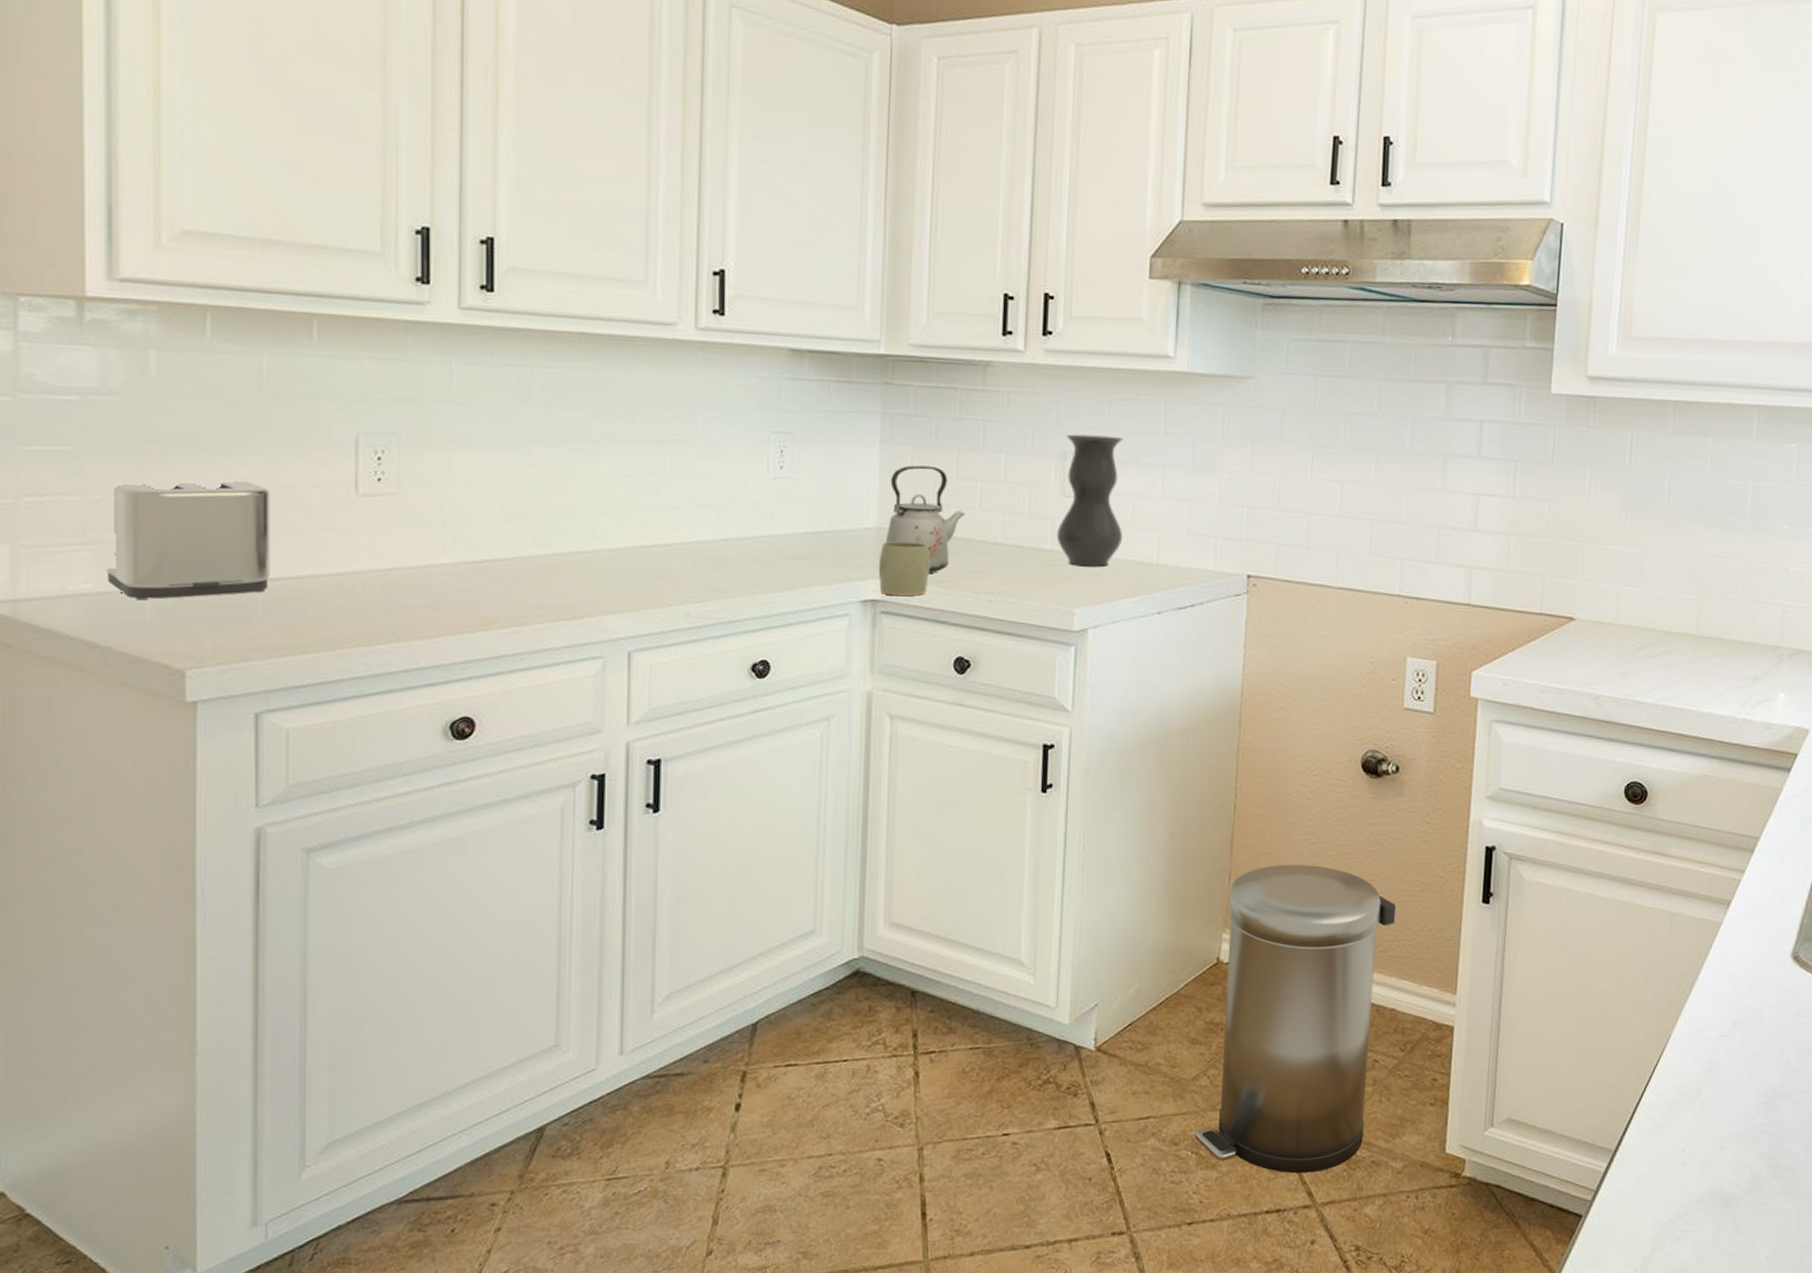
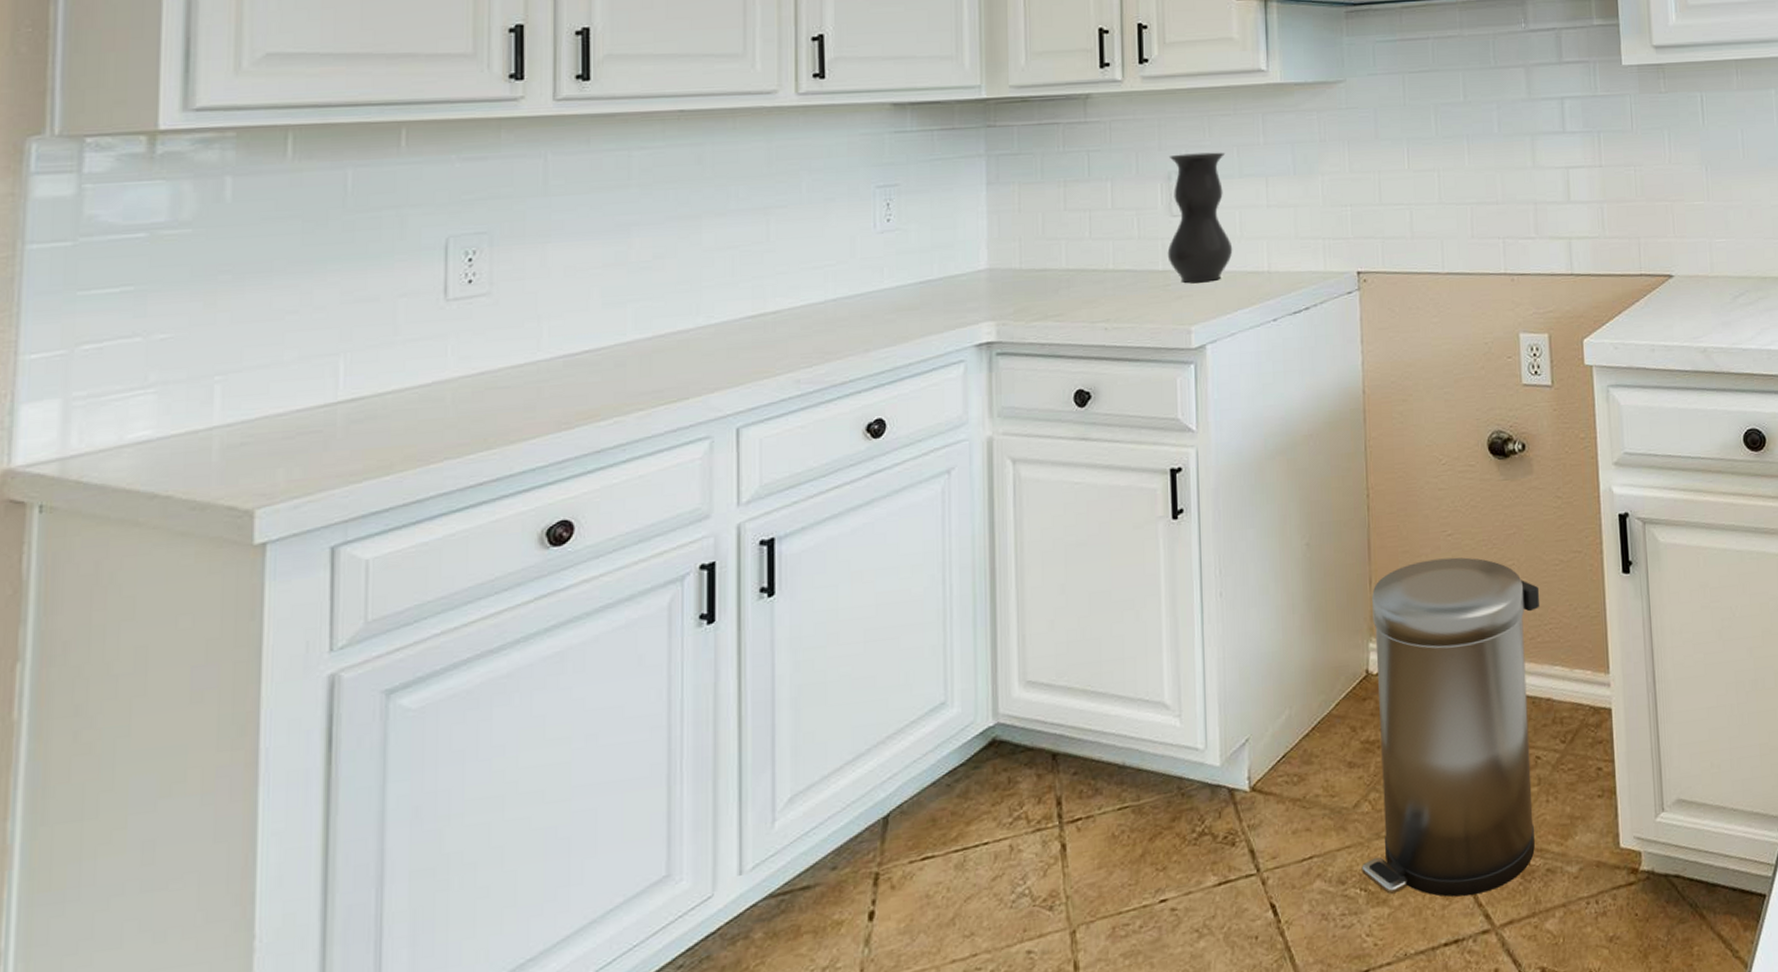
toaster: present [105,479,271,601] -> none [168,298,353,441]
mug: present [878,541,930,597] -> none [991,278,1043,336]
kettle: present [885,465,966,573] -> none [997,201,1076,308]

